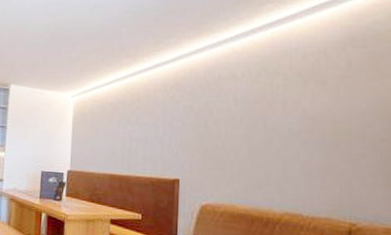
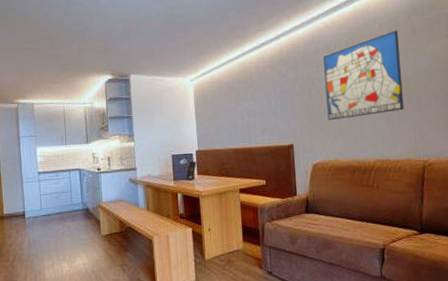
wall art: none [225,63,328,159] -> present [323,30,404,121]

